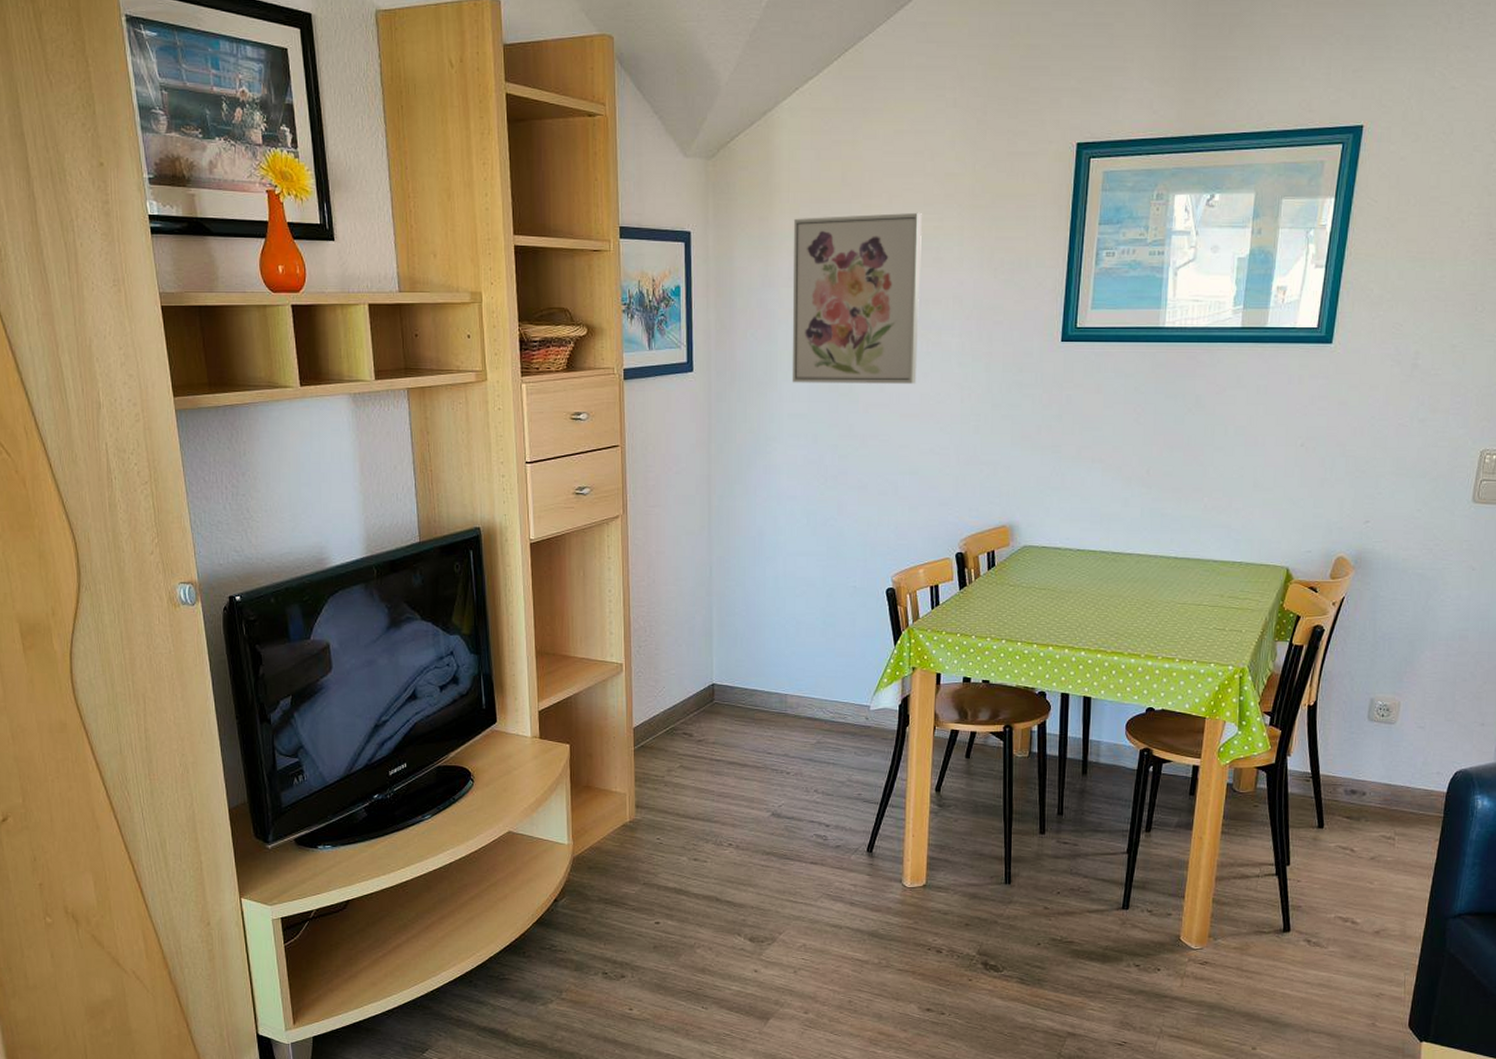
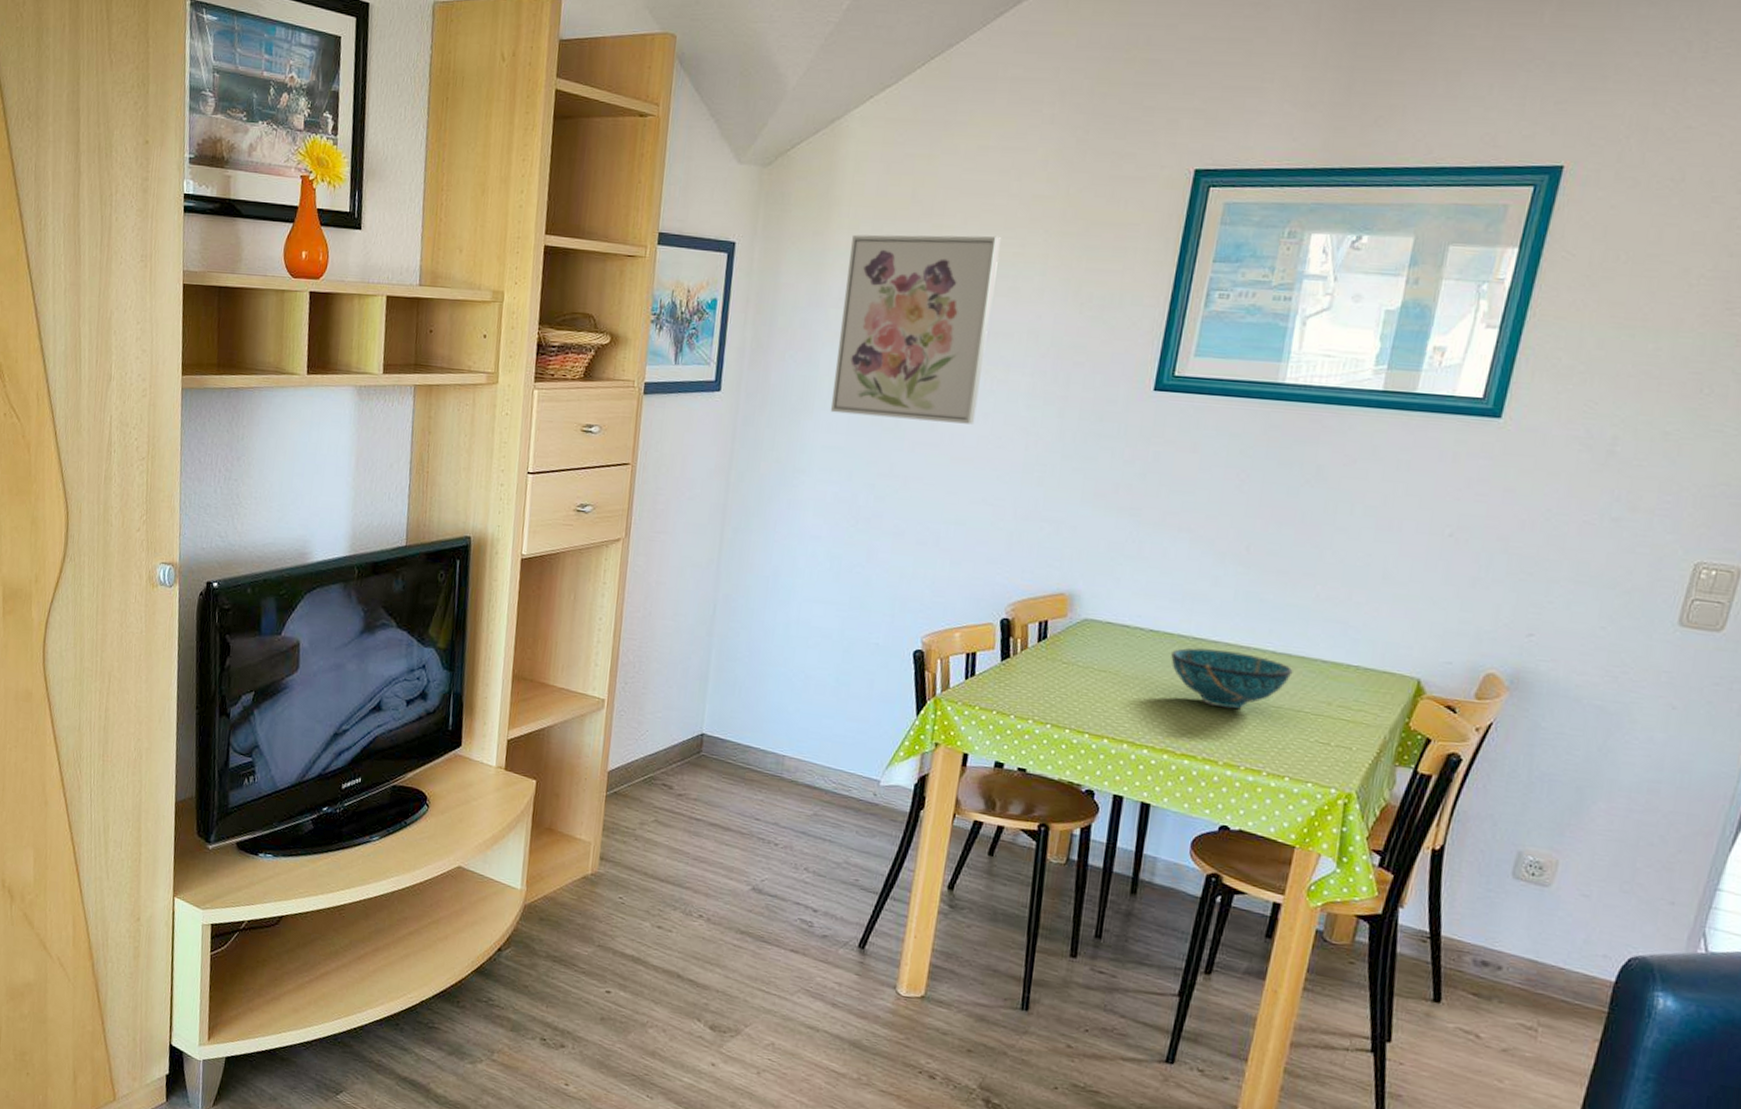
decorative bowl: none [1096,561,1192,609] -> present [1171,648,1293,709]

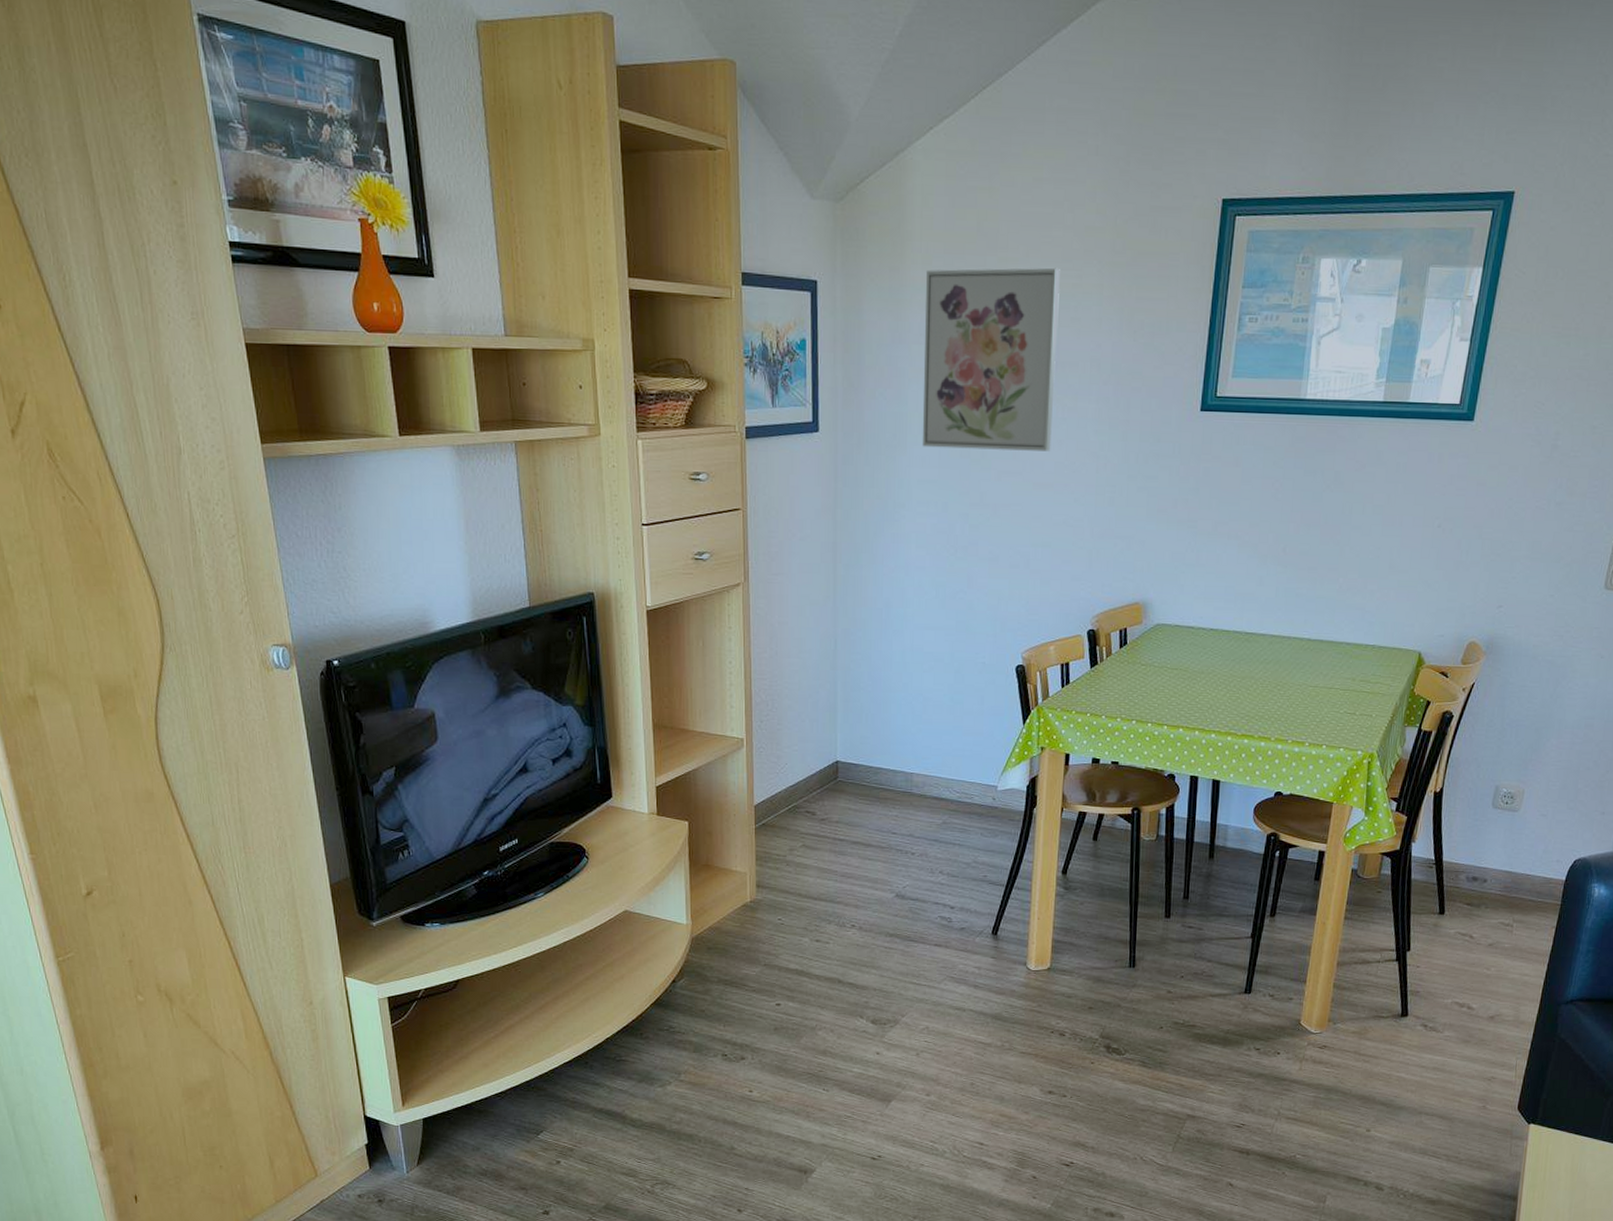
decorative bowl: present [1171,648,1293,709] -> none [1229,641,1325,692]

